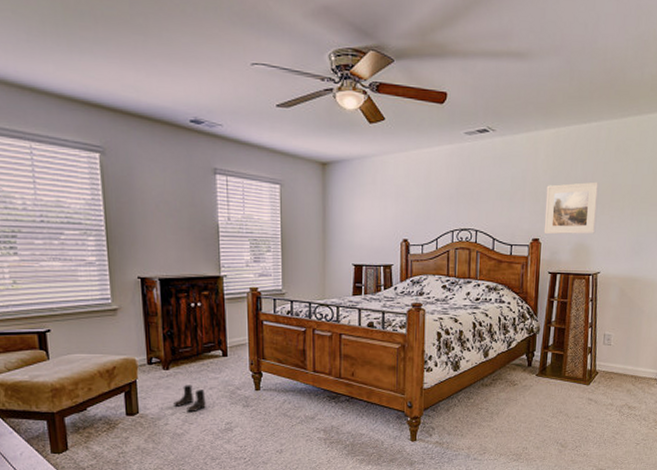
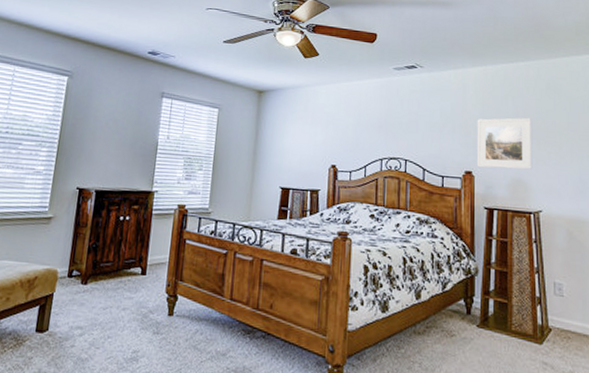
boots: present [174,385,206,412] -> none [84,302,118,334]

